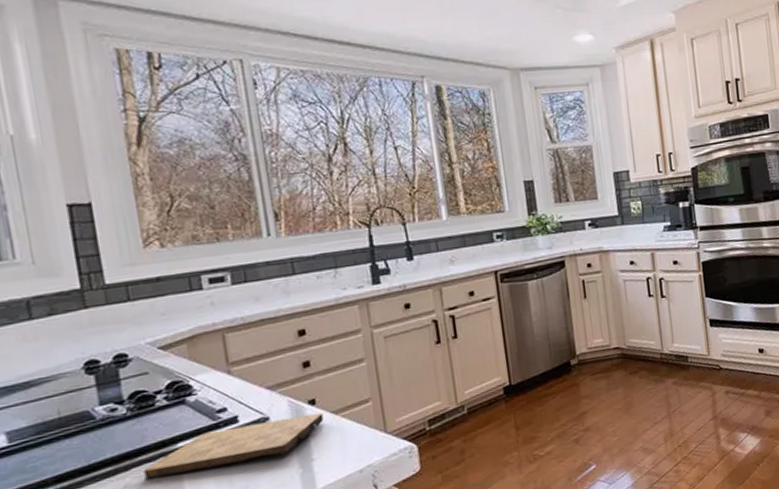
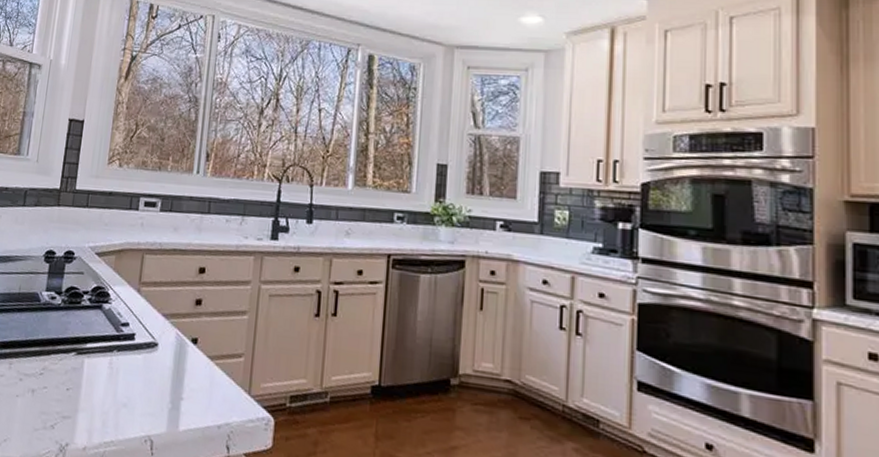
cutting board: present [144,412,324,479] -> none [58,340,201,385]

